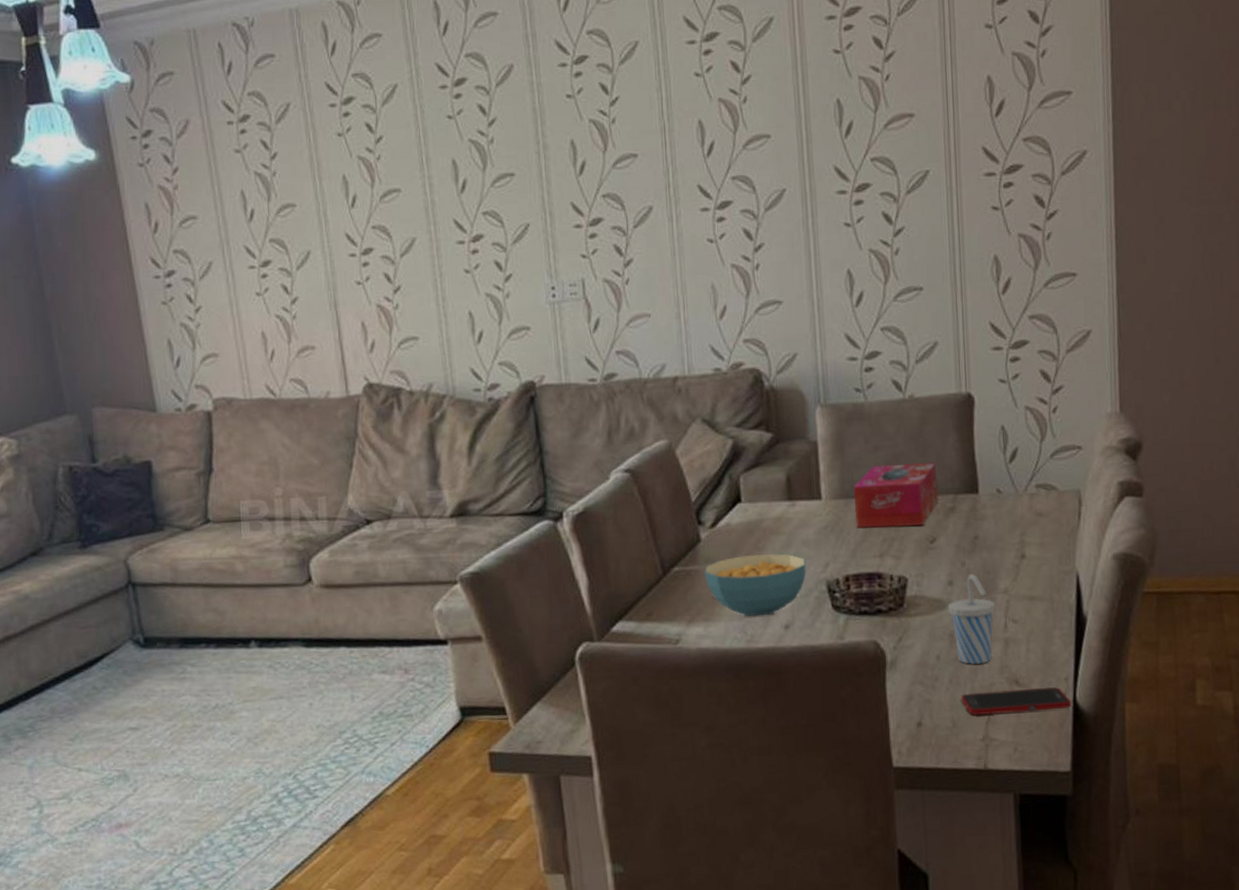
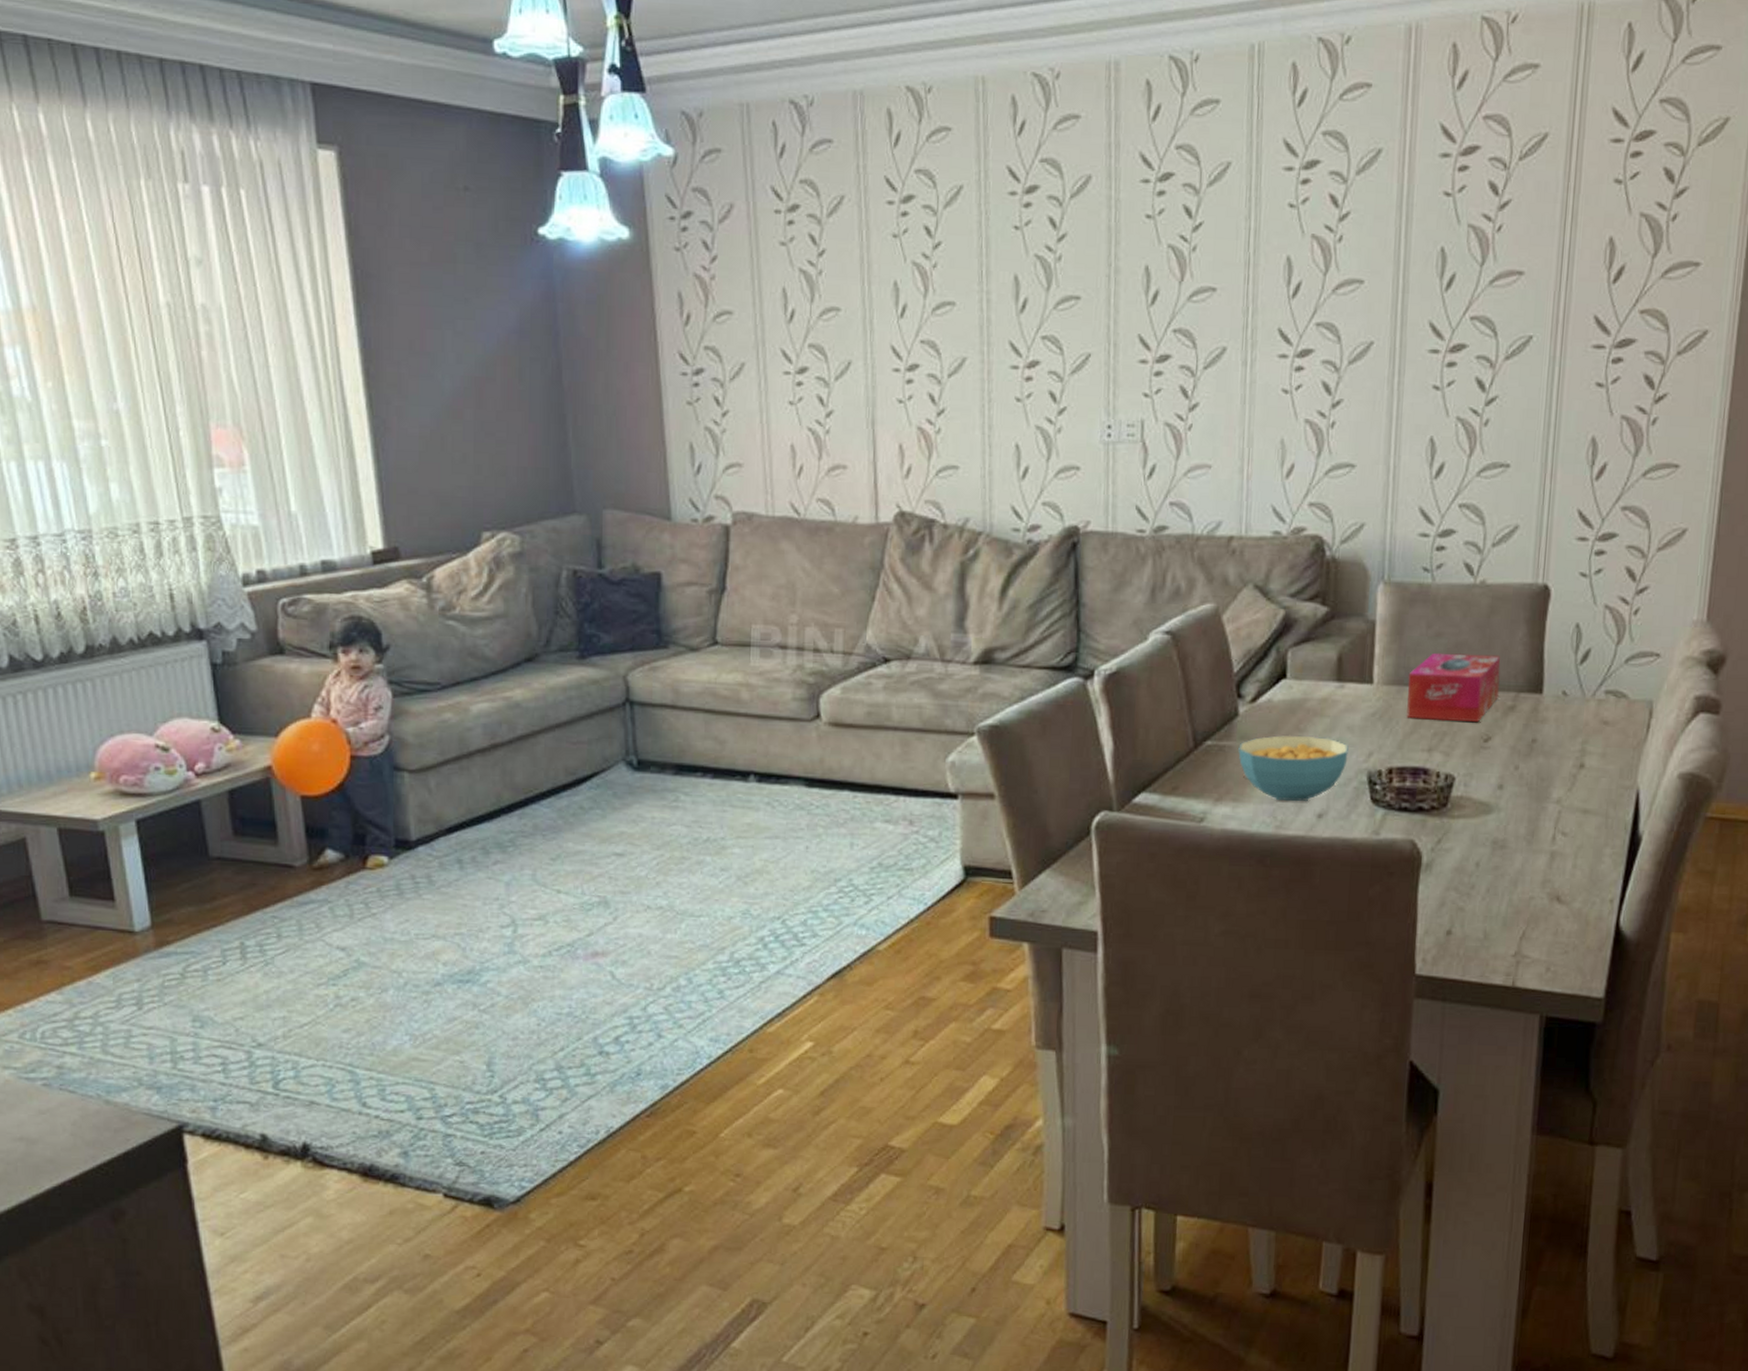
cup: present [948,573,996,664] -> none [1494,779,1546,876]
cell phone: present [961,686,1073,716] -> none [1497,905,1615,932]

